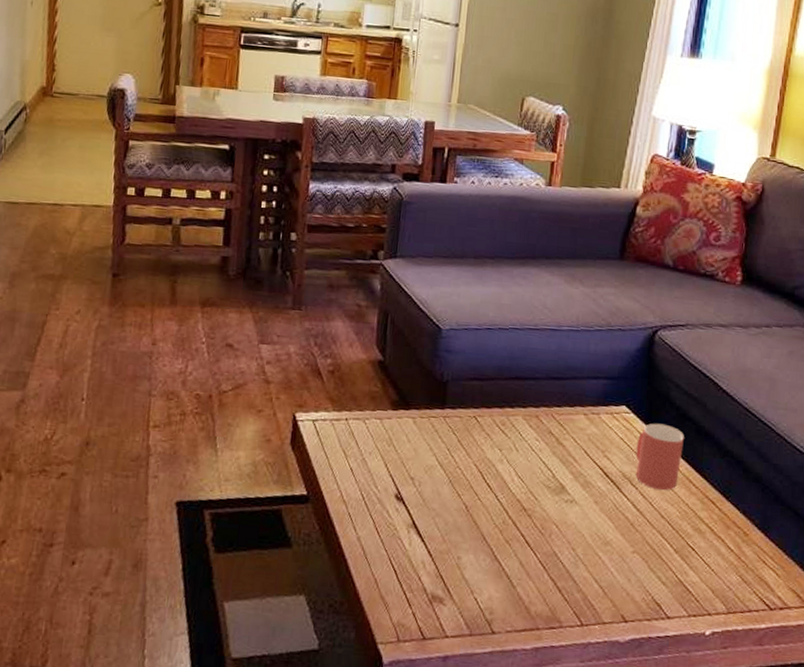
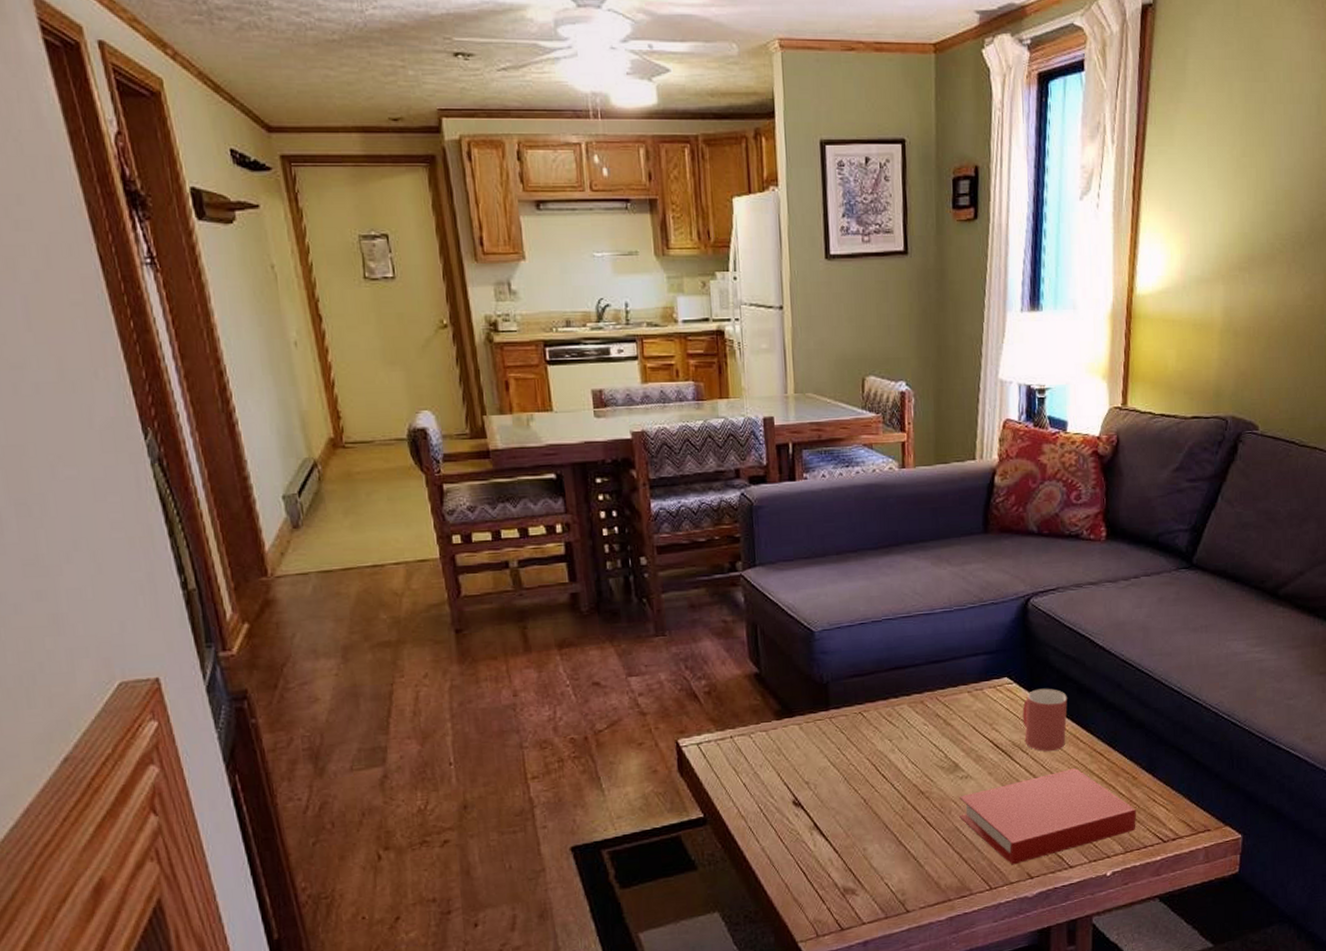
book: none [559,512,745,604] -> present [959,768,1137,865]

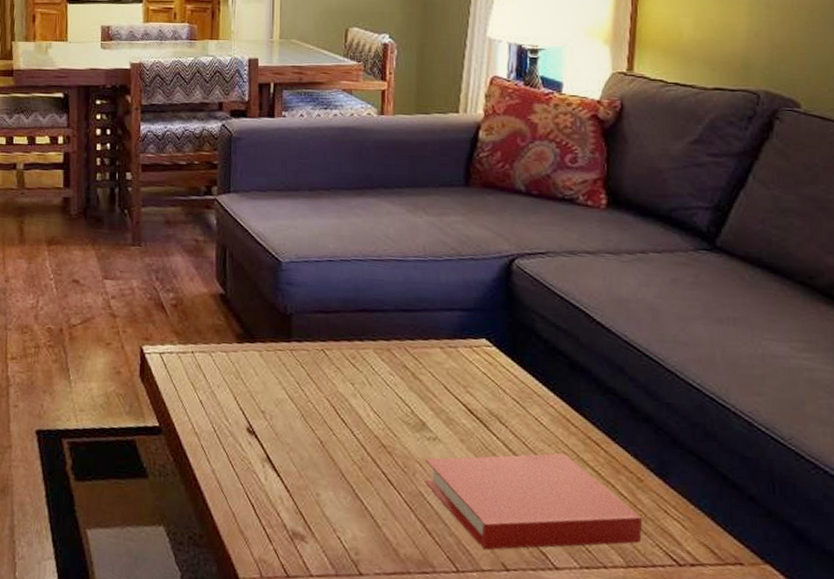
mug: present [1022,688,1067,752] -> none [502,357,556,430]

